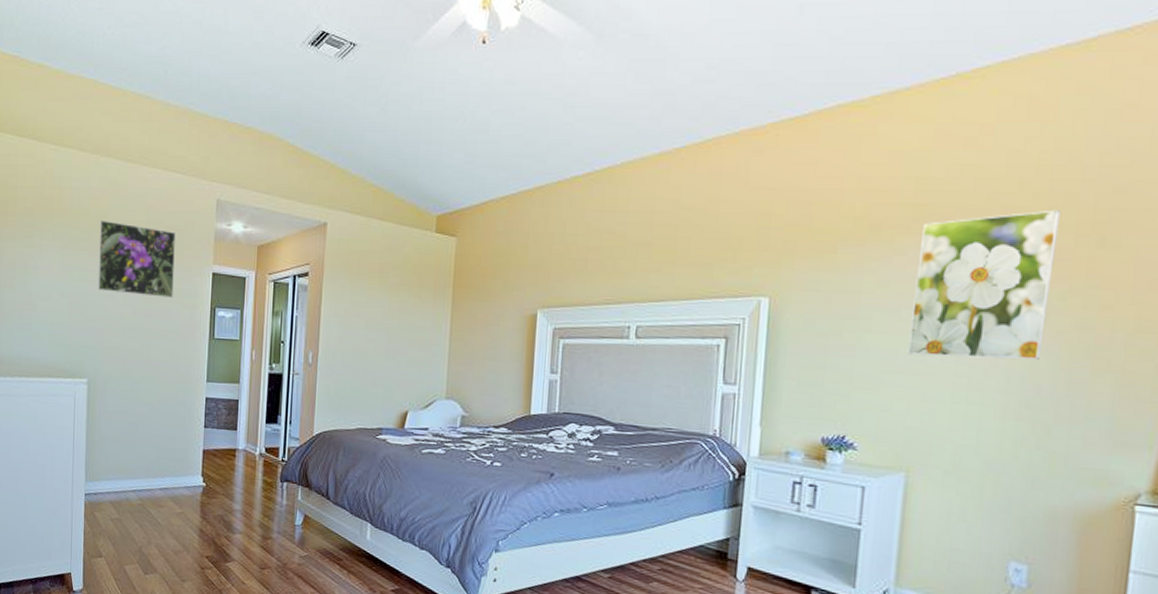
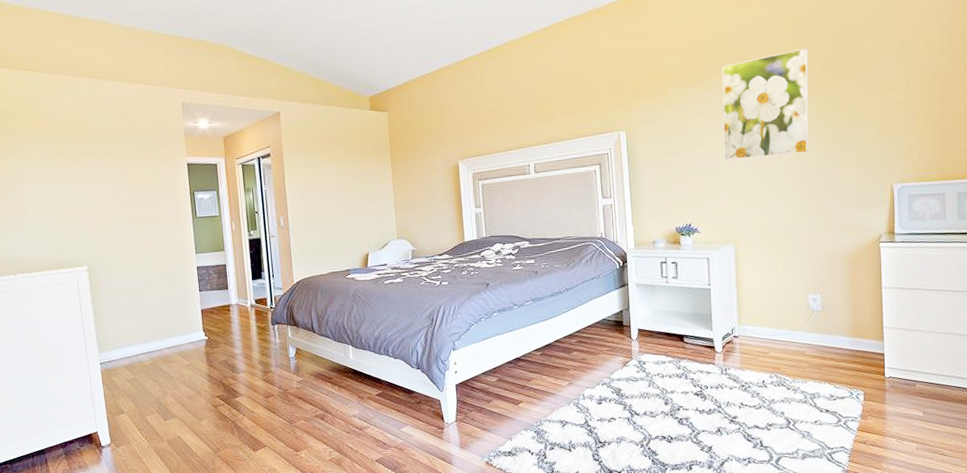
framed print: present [98,221,175,298] -> none [78,130,155,190]

